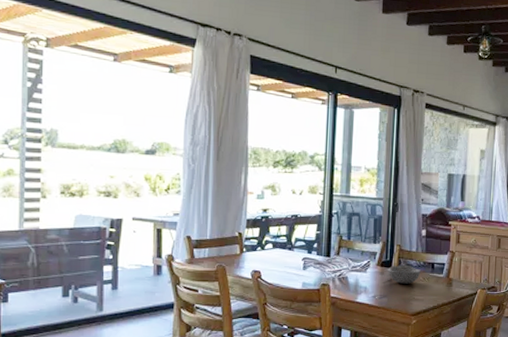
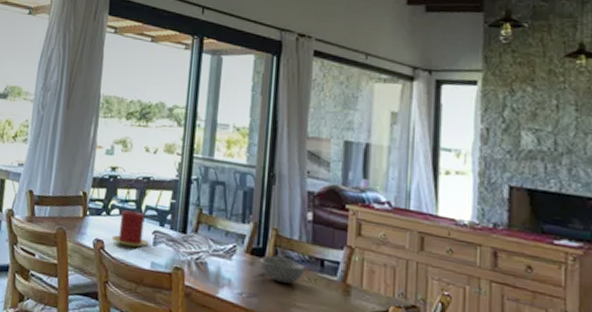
candle: none [267,243,300,273] -> present [111,209,150,248]

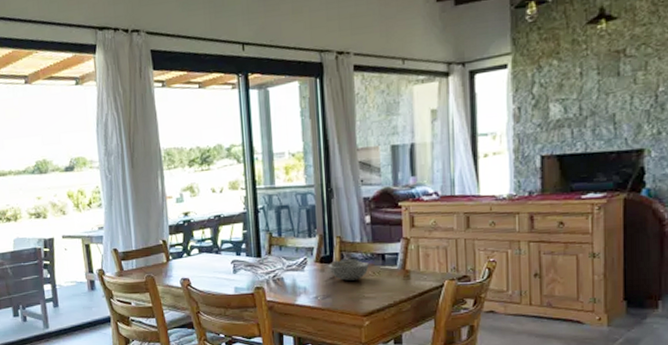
candle: present [111,209,150,248] -> none [195,247,230,279]

